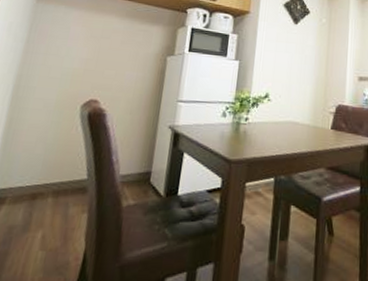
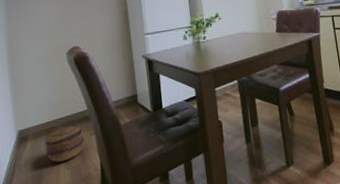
basket: none [21,195,75,240] -> present [45,126,85,163]

